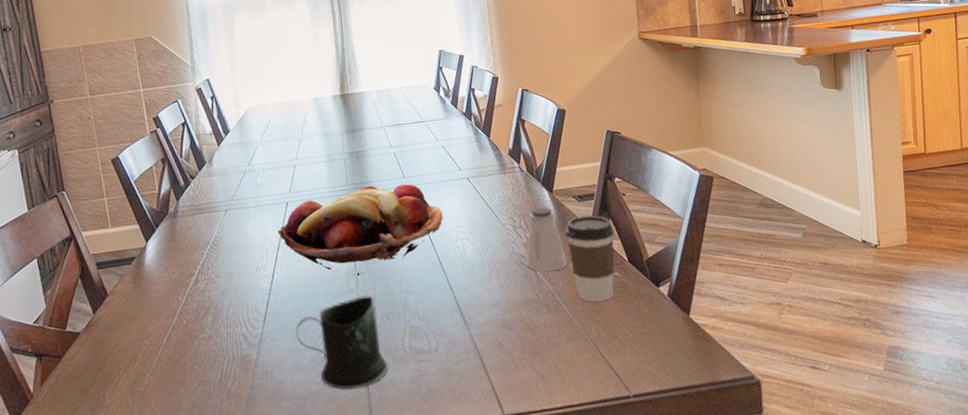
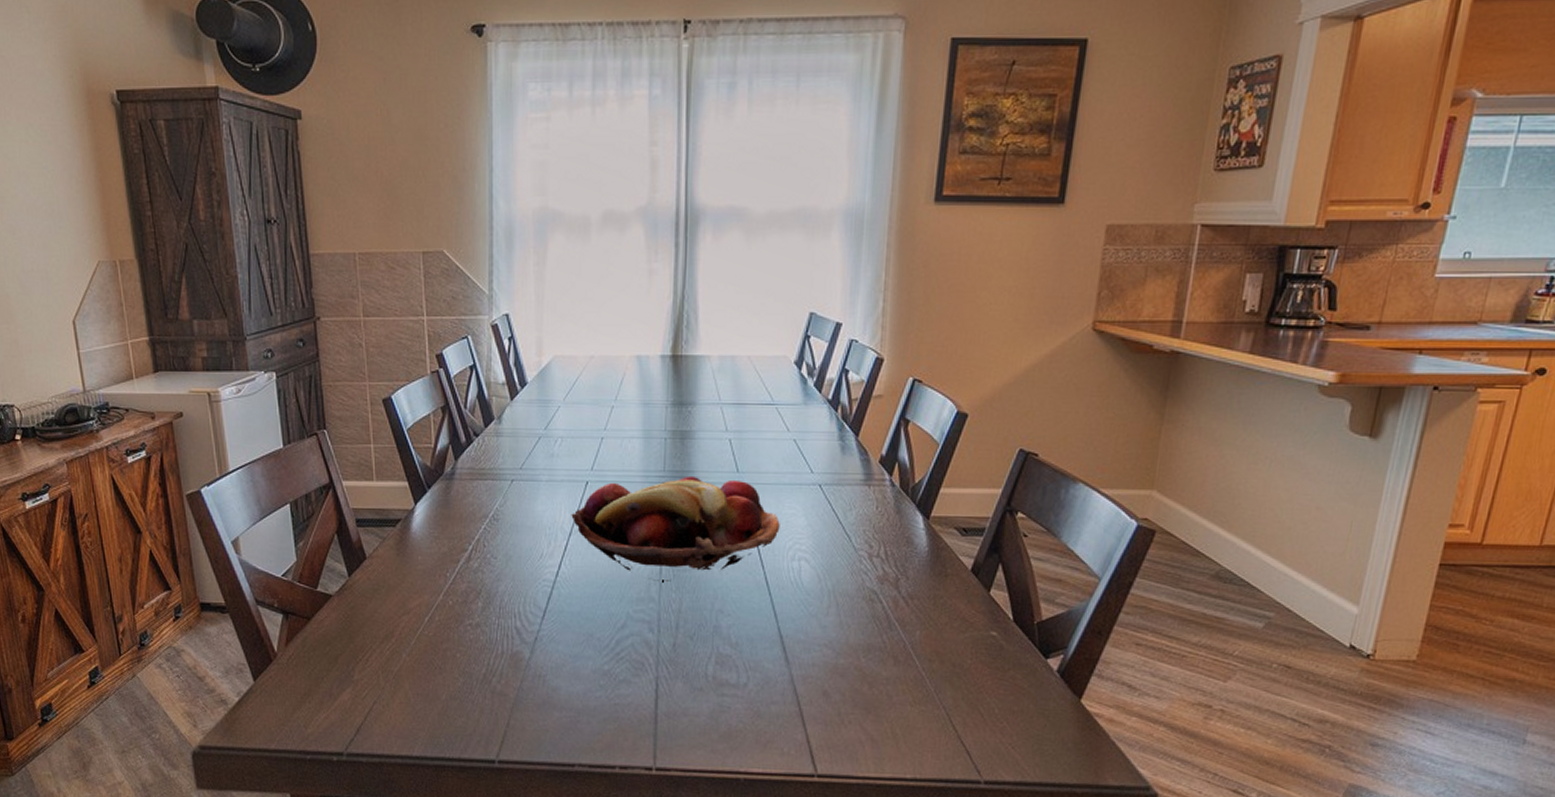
mug: present [295,295,388,390] -> none [579,607,683,712]
saltshaker: present [526,206,567,272] -> none [876,535,932,617]
coffee cup: present [565,215,615,302] -> none [936,555,1003,664]

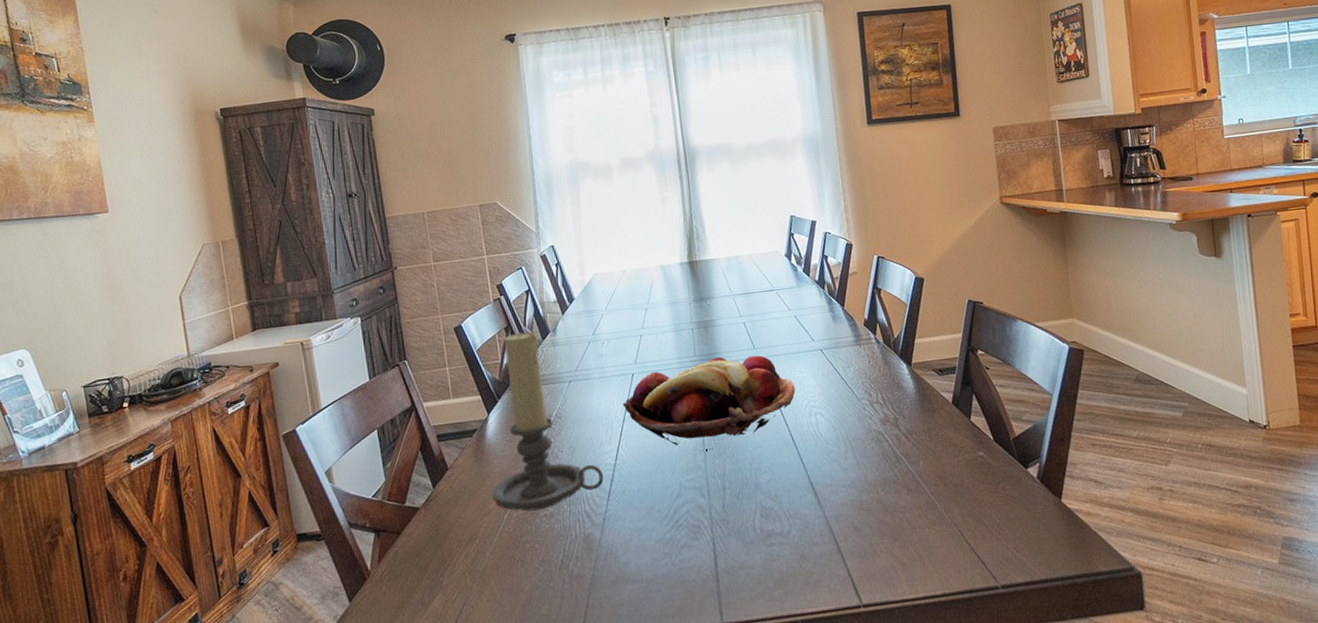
candle holder: none [413,413,541,618] -> present [492,331,604,511]

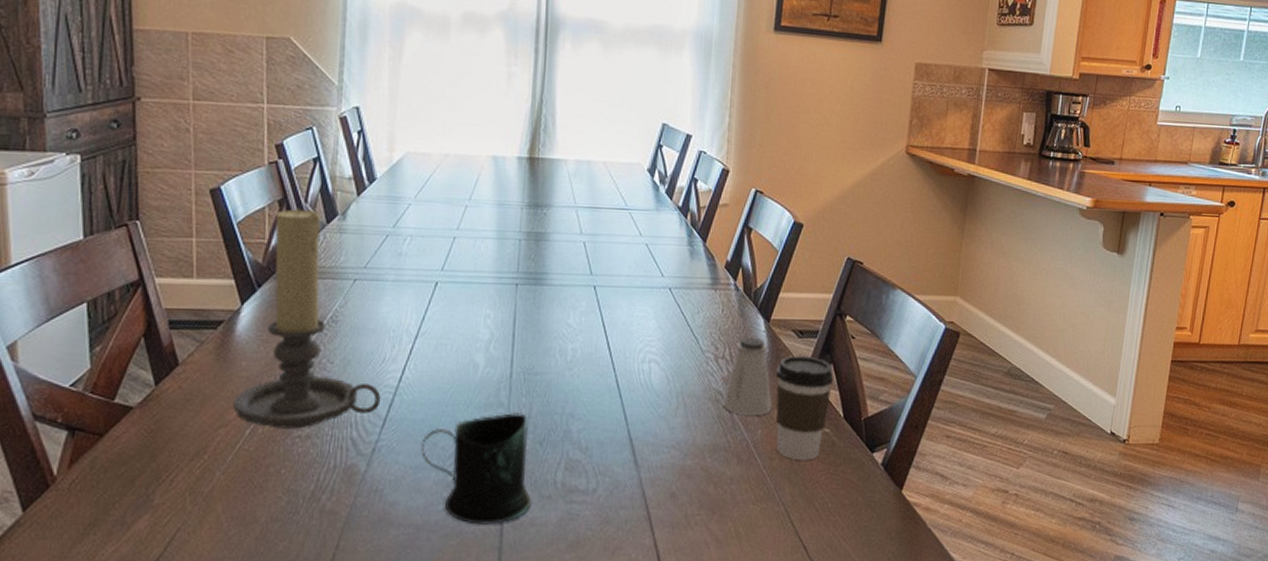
fruit basket: present [622,355,796,451] -> none [418,278,632,385]
mug: none [641,473,738,574] -> present [421,413,531,525]
saltshaker: none [883,380,928,450] -> present [722,337,772,416]
coffee cup: none [925,390,979,484] -> present [775,356,834,461]

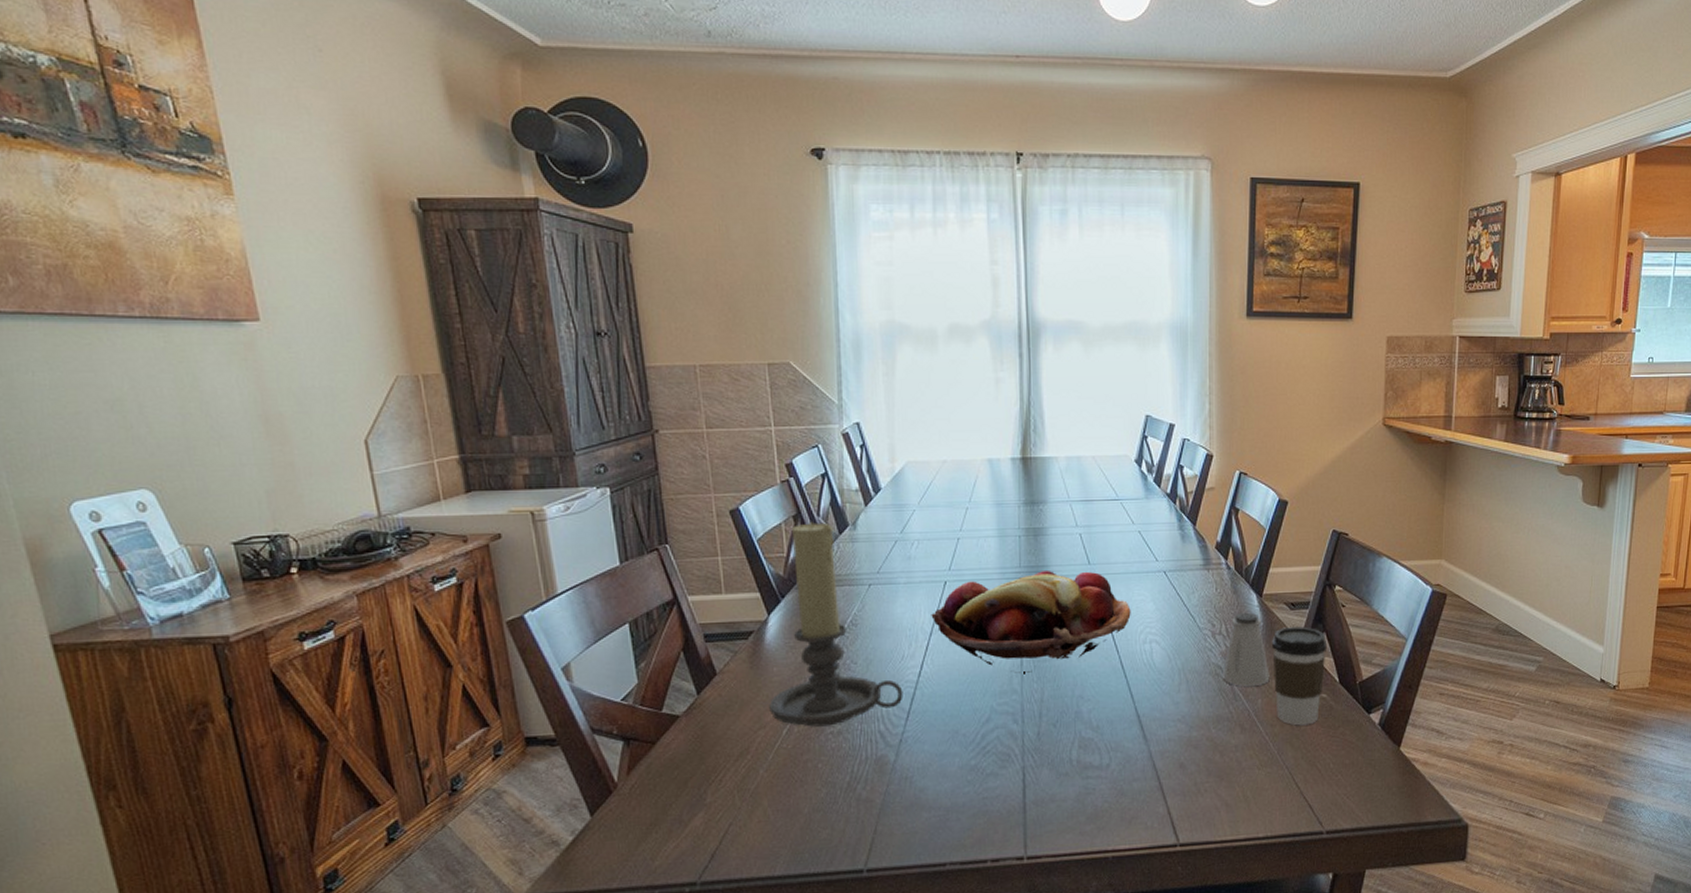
fruit basket: none [418,278,632,385] -> present [931,571,1131,673]
mug: present [421,413,531,525] -> none [944,698,1050,804]

